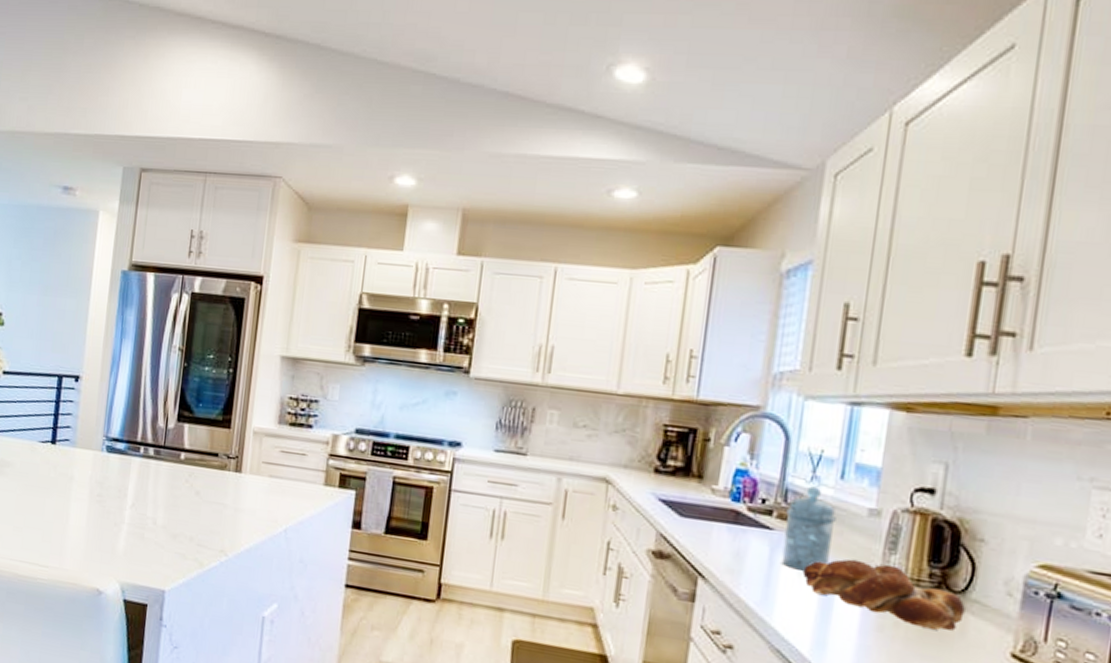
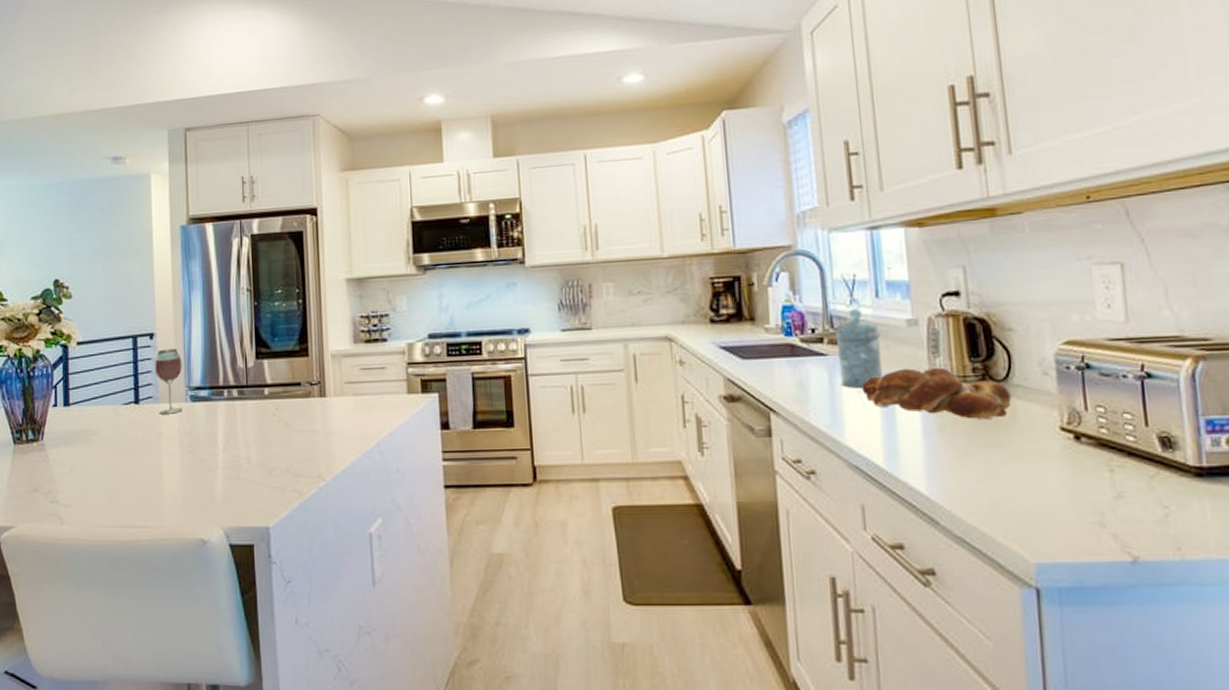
wineglass: none [74,394,104,461] -> present [154,348,182,414]

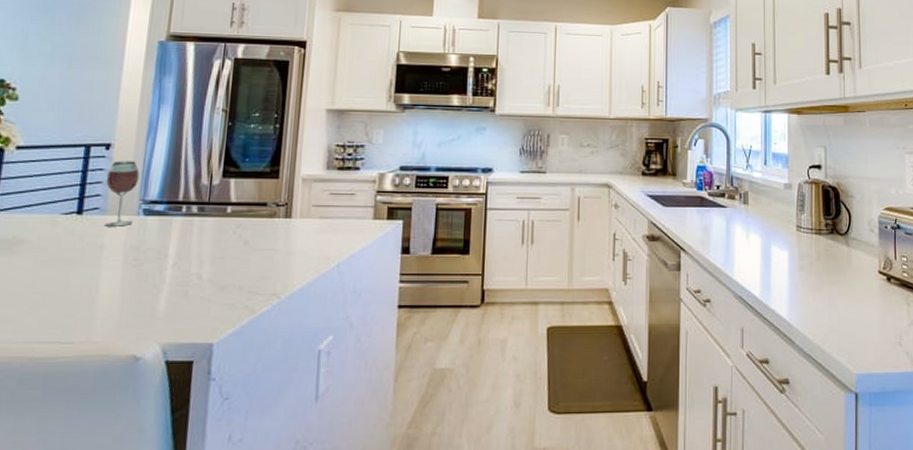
canister: present [835,309,882,388] -> none [733,172,765,235]
bread loaf: present [861,367,1011,419] -> none [749,221,849,263]

